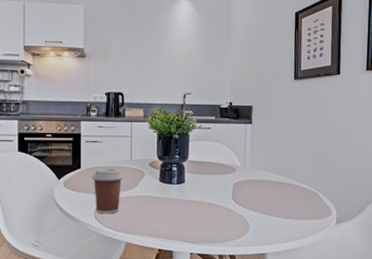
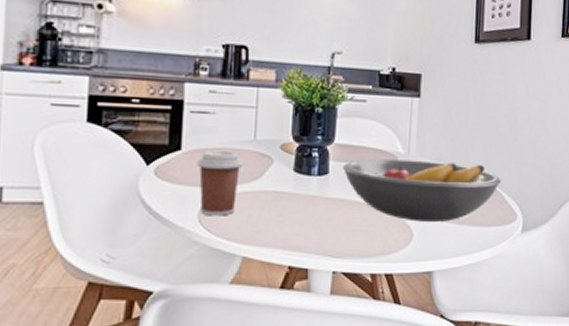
fruit bowl: none [194,171,318,217] -> present [342,158,501,222]

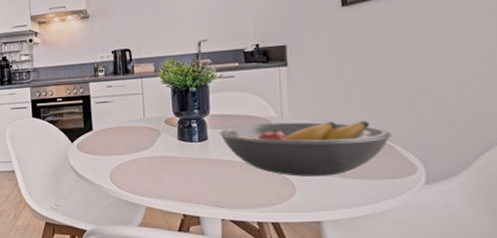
coffee cup: present [196,150,244,216] -> none [104,128,138,177]

